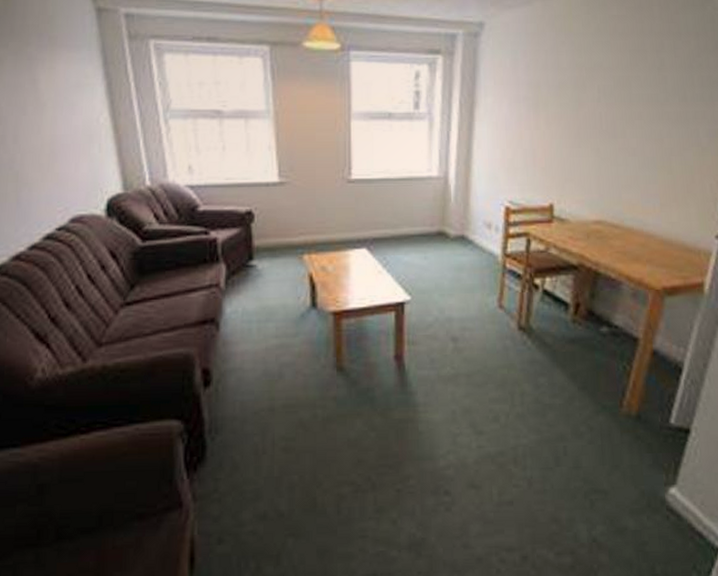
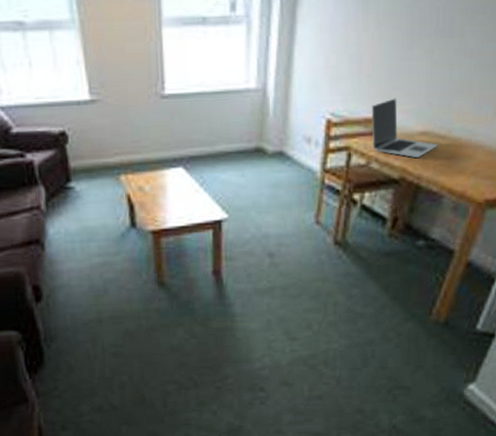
laptop: none [547,189,613,245] -> present [371,98,439,158]

